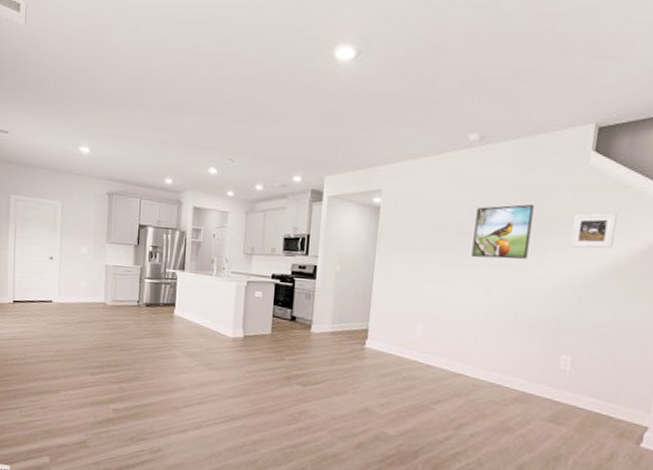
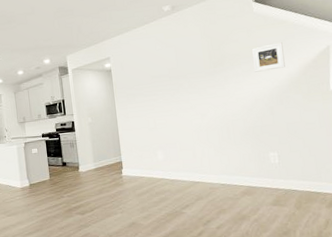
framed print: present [471,204,534,259] -> none [181,48,226,93]

